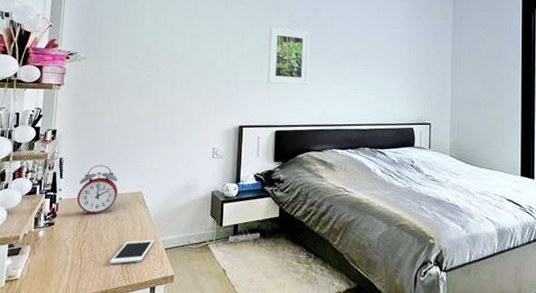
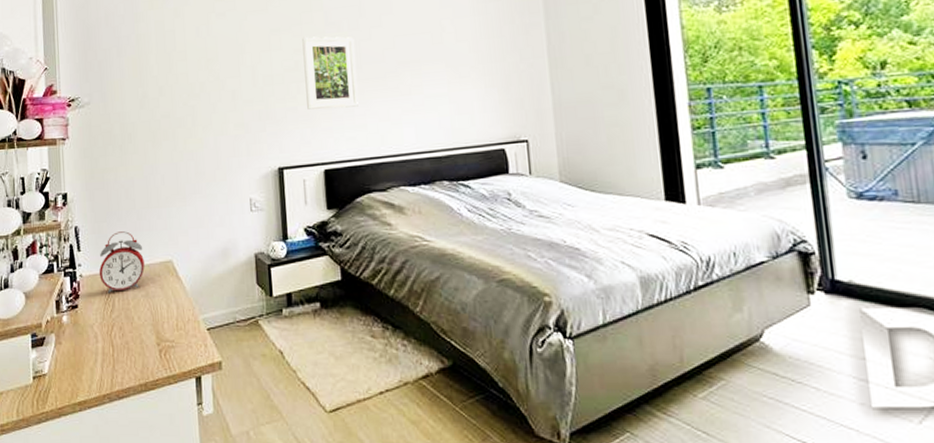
cell phone: present [110,240,155,265] -> none [145,319,194,352]

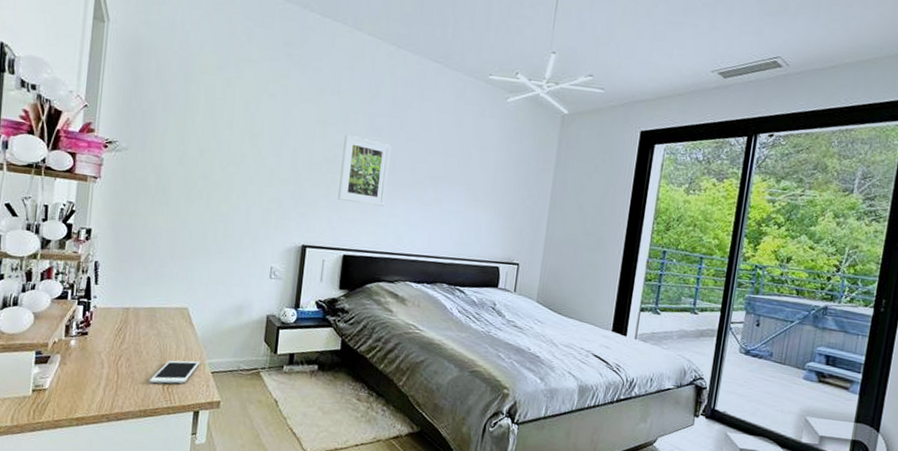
alarm clock: present [99,231,145,293] -> none [113,273,161,327]
cell phone: none [145,319,194,352] -> present [149,360,200,384]

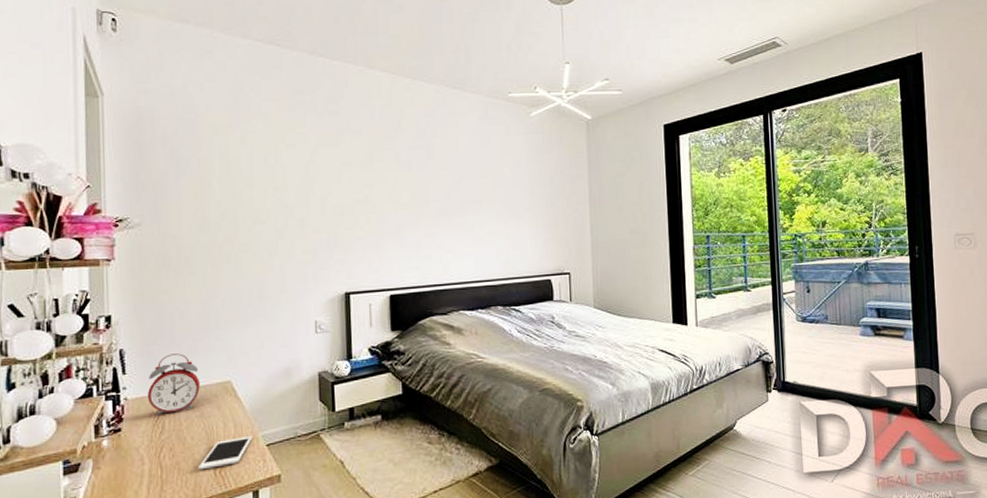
alarm clock: none [113,273,161,327] -> present [147,353,200,416]
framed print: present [338,134,392,206] -> none [373,172,424,240]

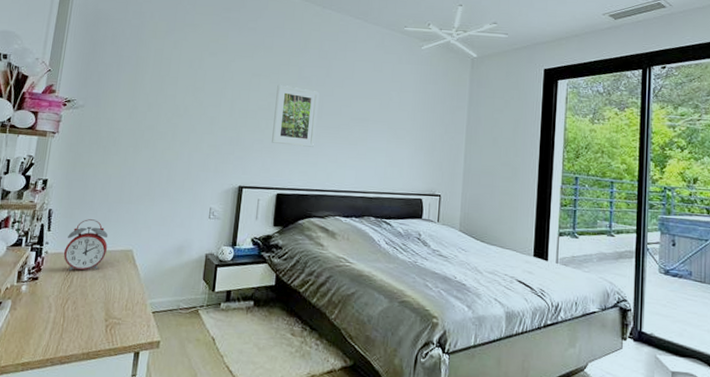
cell phone: present [198,436,253,471] -> none [93,301,142,326]
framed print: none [373,172,424,240] -> present [272,84,320,147]

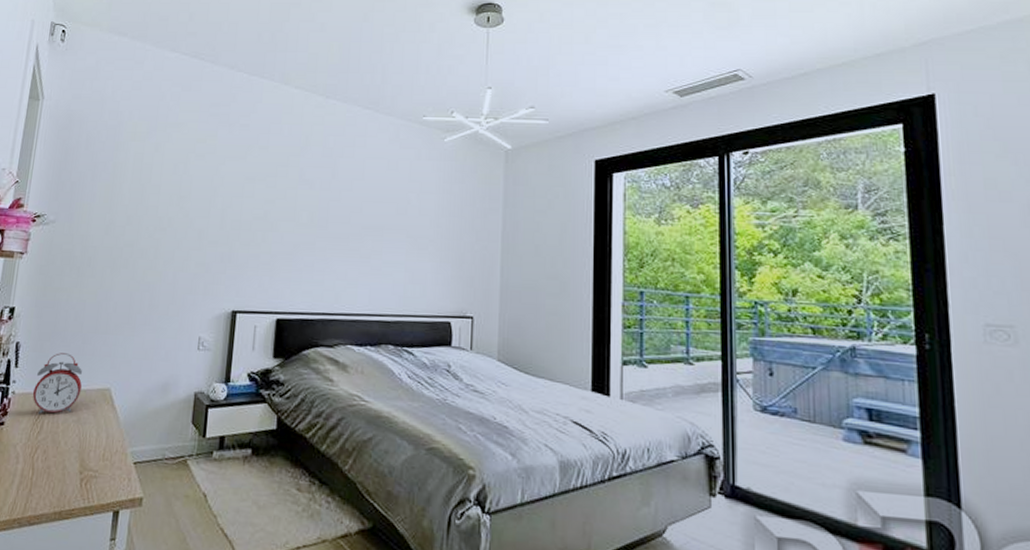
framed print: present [272,84,320,147] -> none [269,189,324,262]

